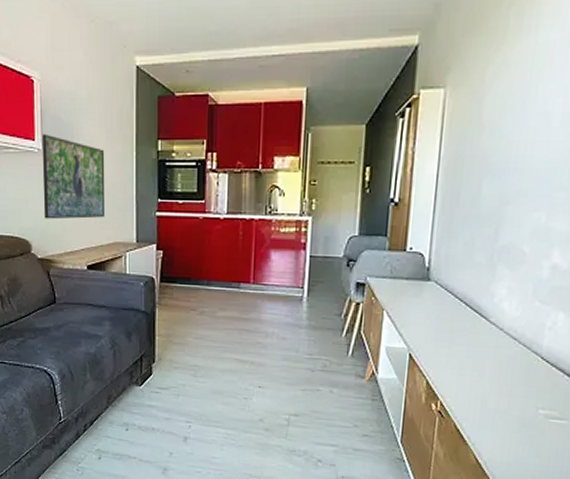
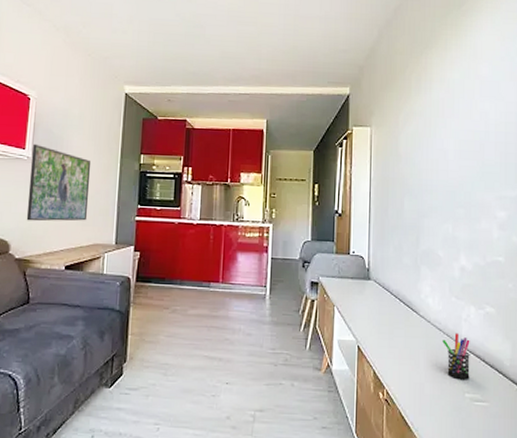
pen holder: none [516,343,553,395] -> present [442,333,470,380]

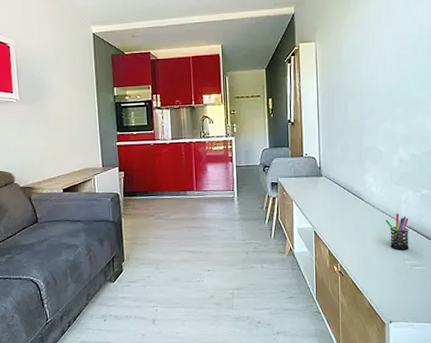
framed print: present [26,143,92,222] -> none [19,87,76,155]

